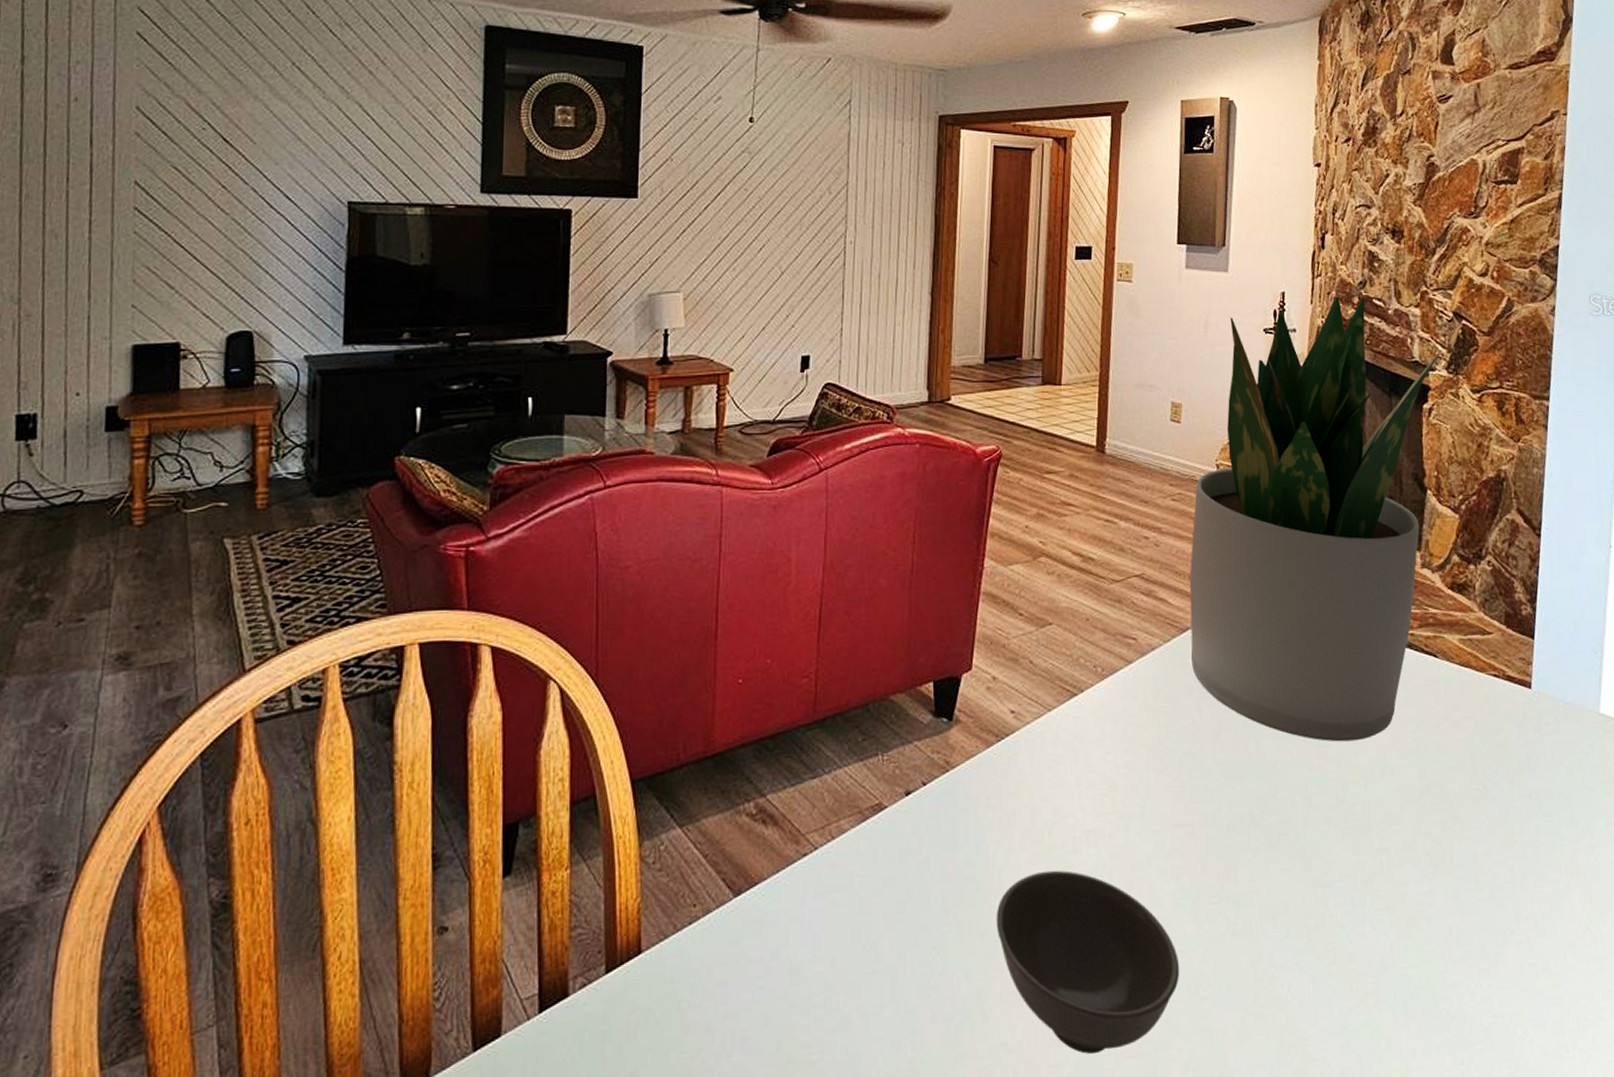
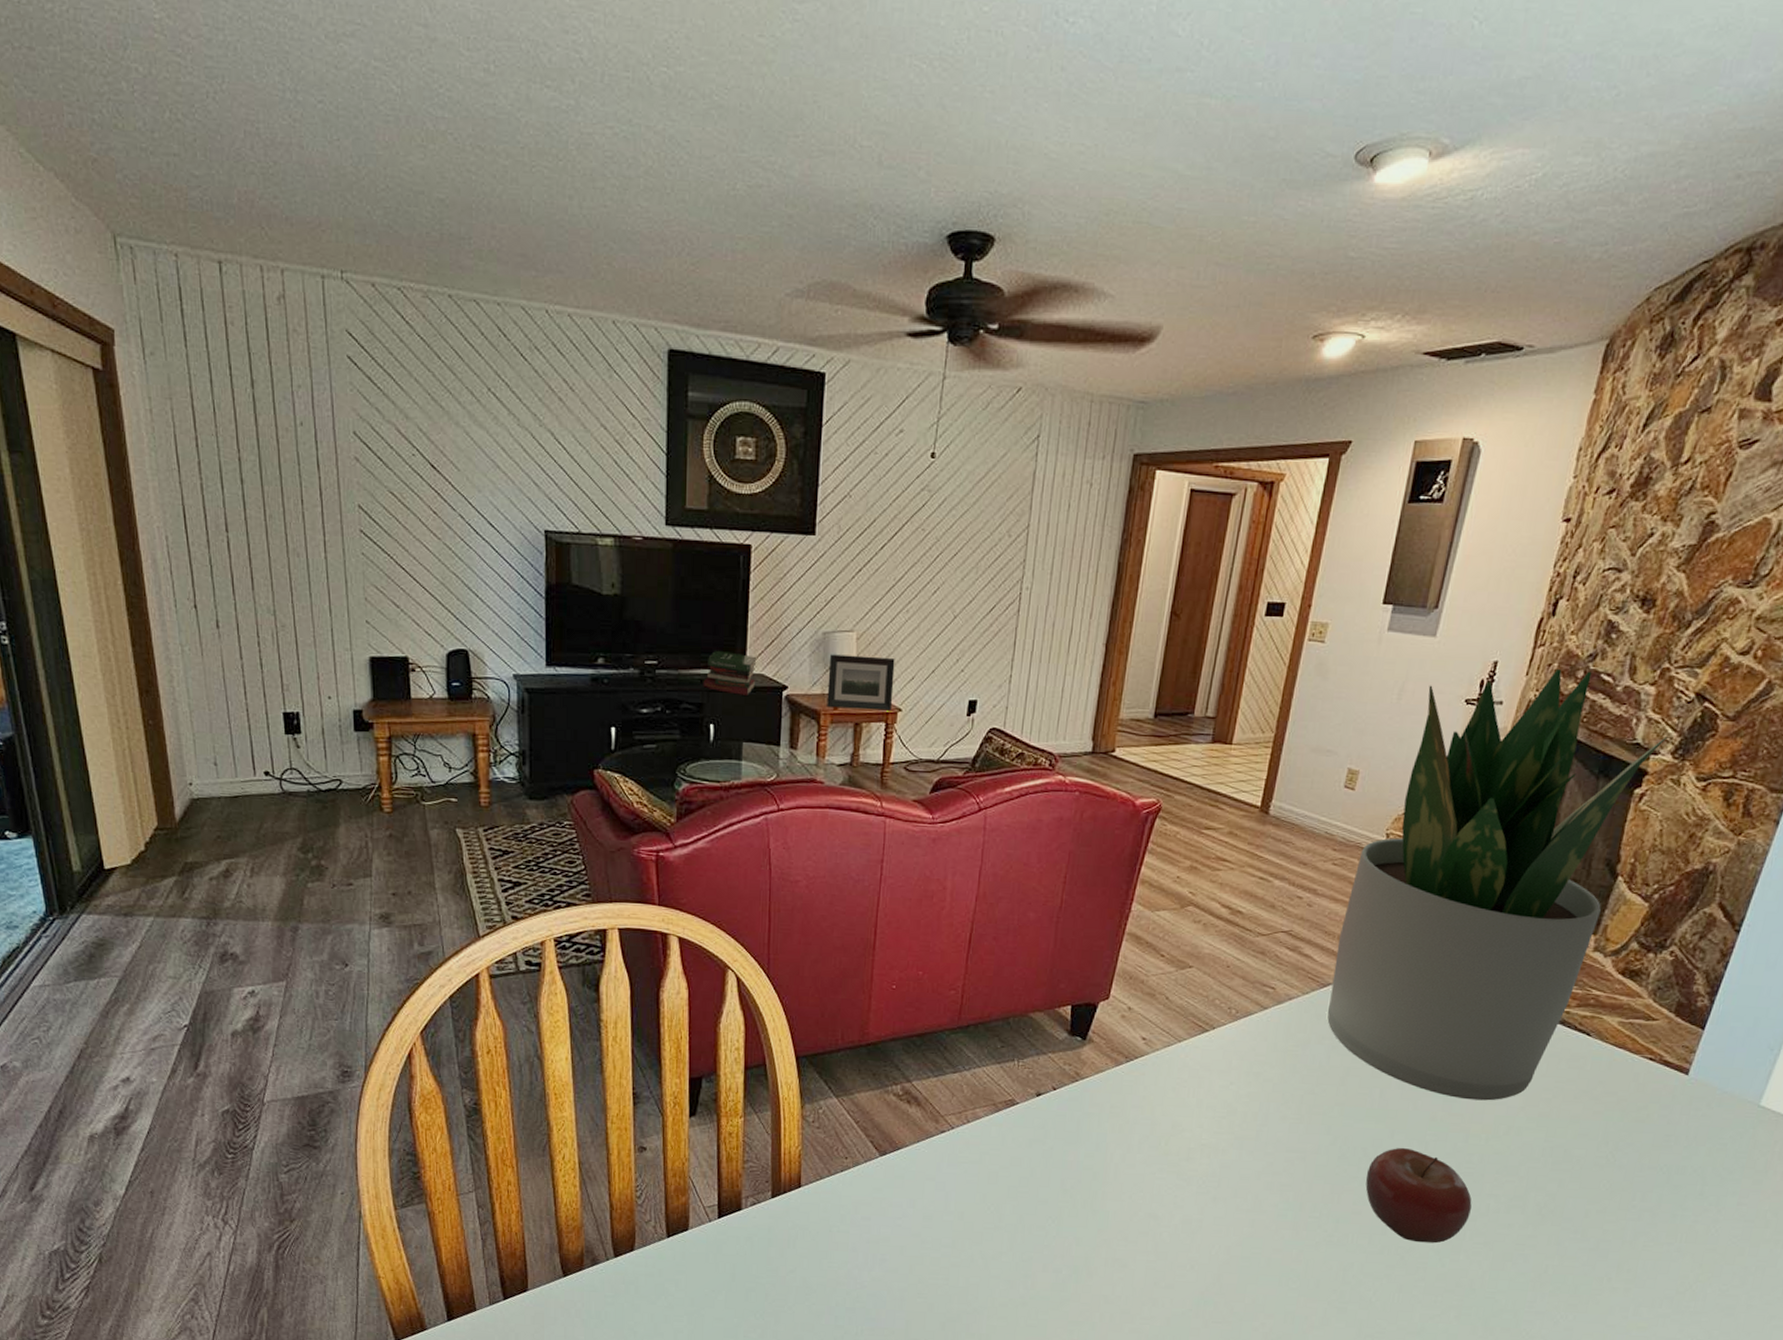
books: none [520,318,579,364] -> present [703,650,757,695]
picture frame: none [655,316,724,372] -> present [827,654,895,711]
bowl: present [996,870,1180,1054] -> none [1108,1171,1274,1315]
fruit: none [1258,805,1366,918] -> present [1365,1147,1472,1244]

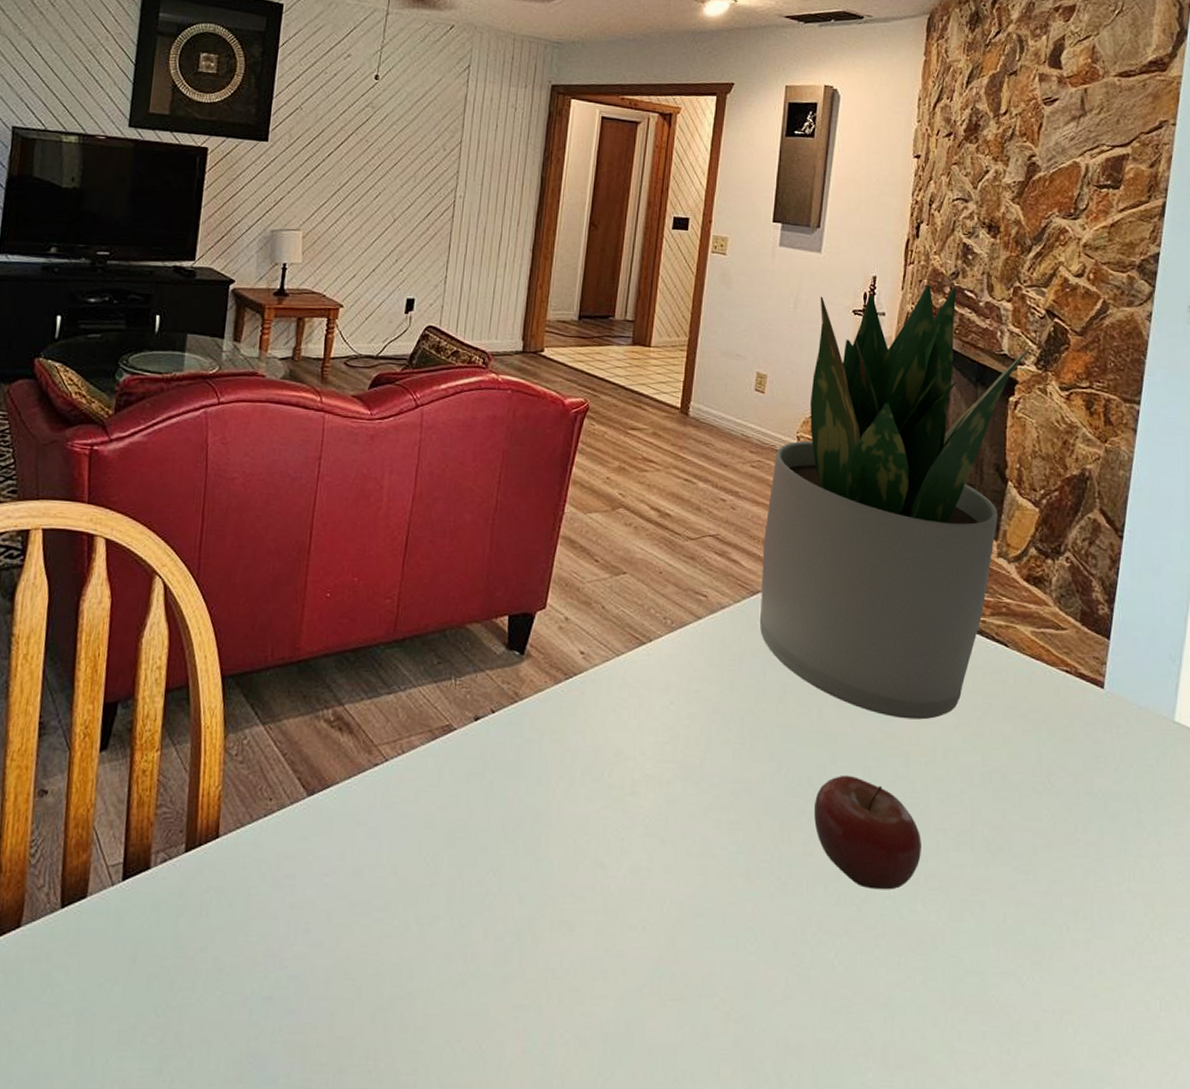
books: present [703,650,757,695] -> none [152,243,207,288]
picture frame: present [827,654,895,711] -> none [271,251,338,307]

